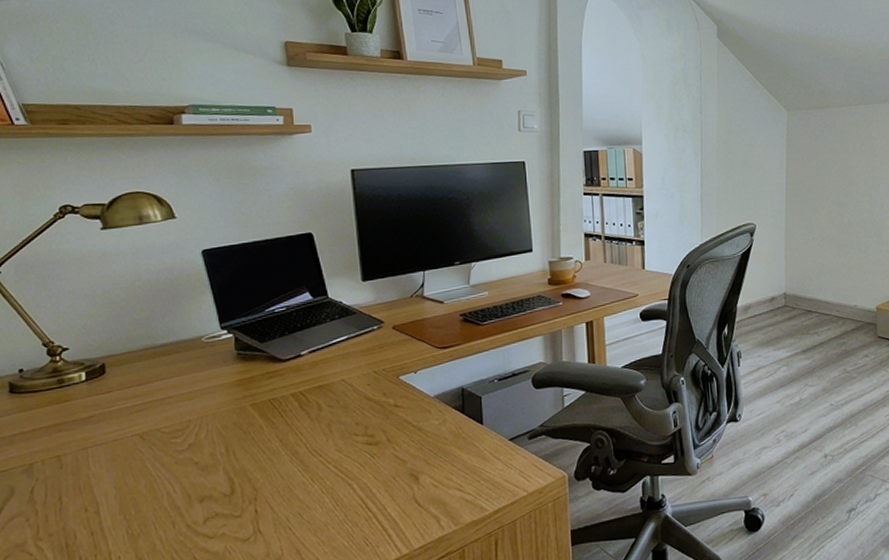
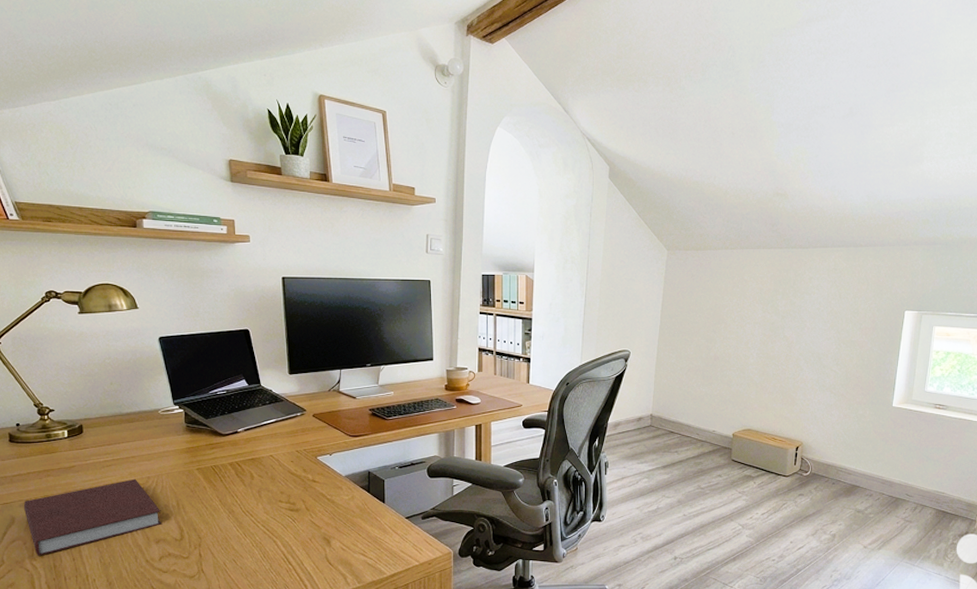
notebook: none [26,424,206,534] -> present [23,478,161,556]

